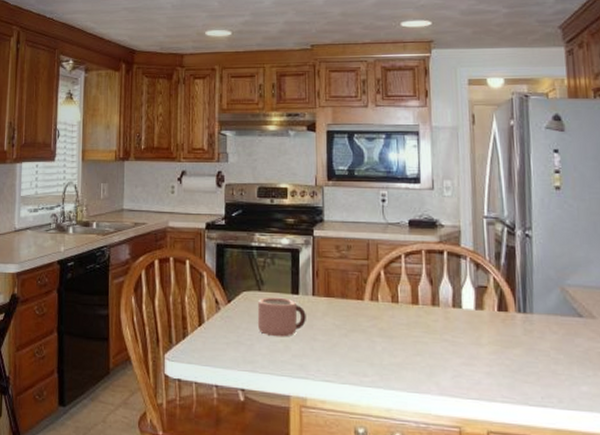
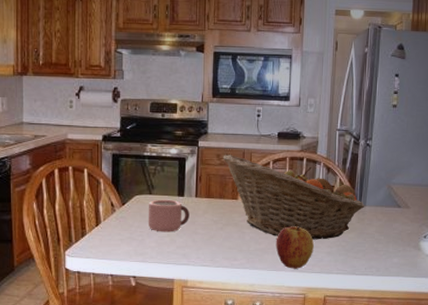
fruit basket: none [343,246,532,356] -> present [223,155,365,240]
apple: none [415,336,467,392] -> present [275,226,314,269]

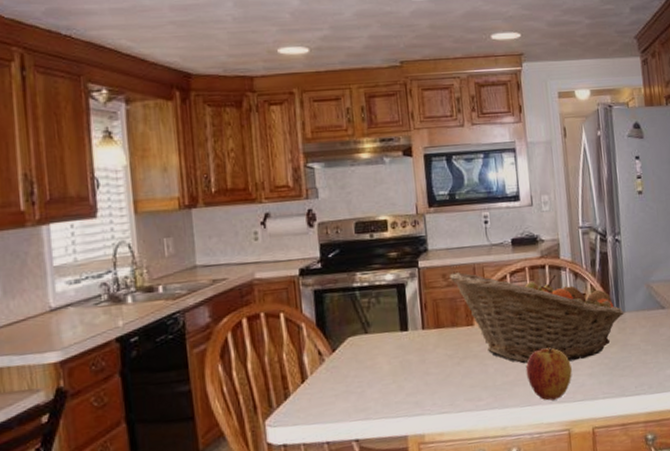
mug: present [148,199,190,232] -> none [365,336,418,379]

